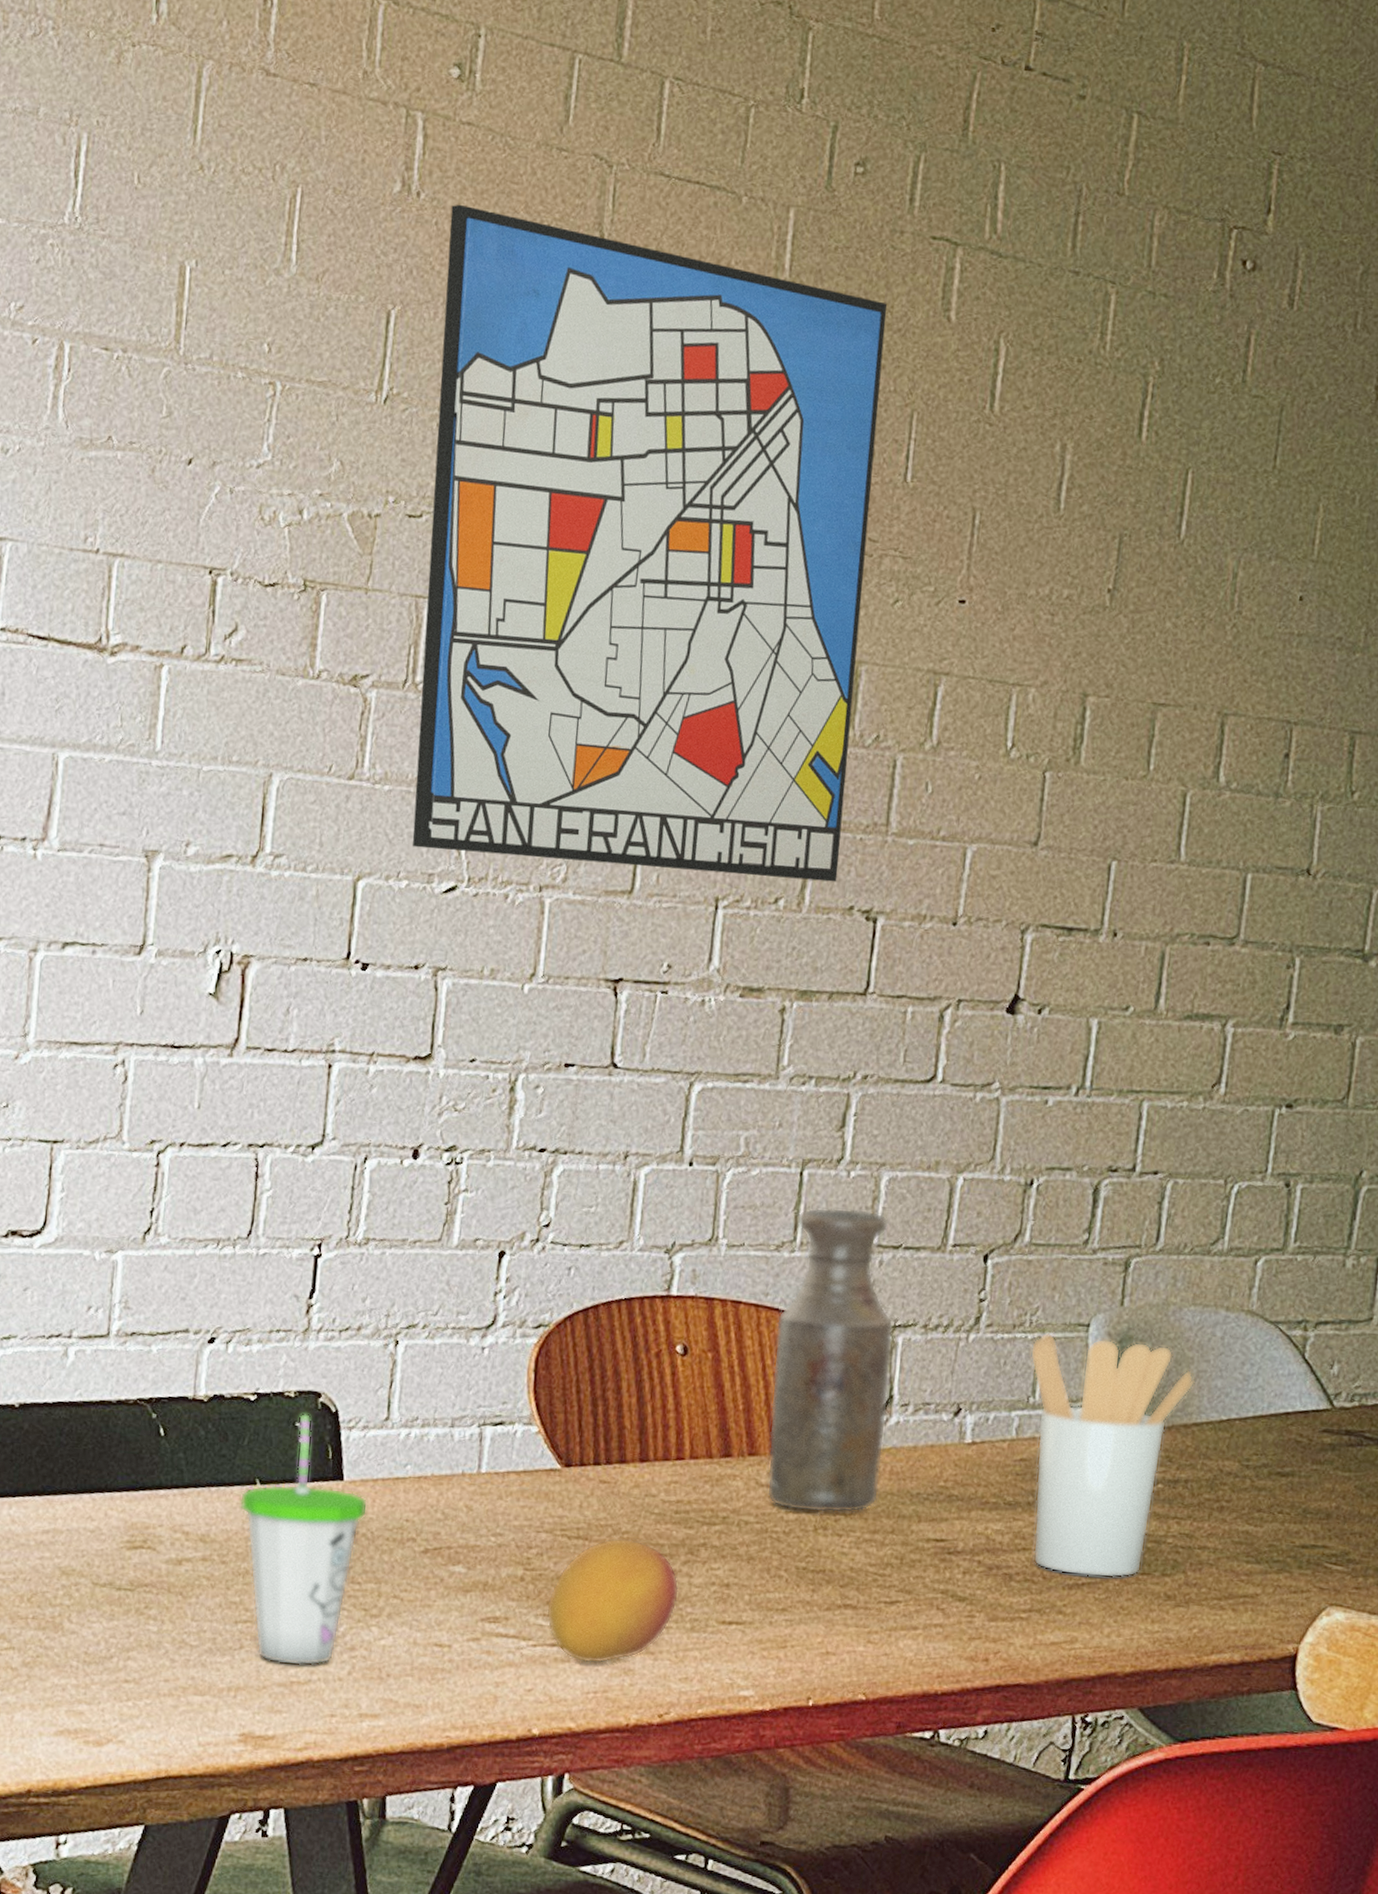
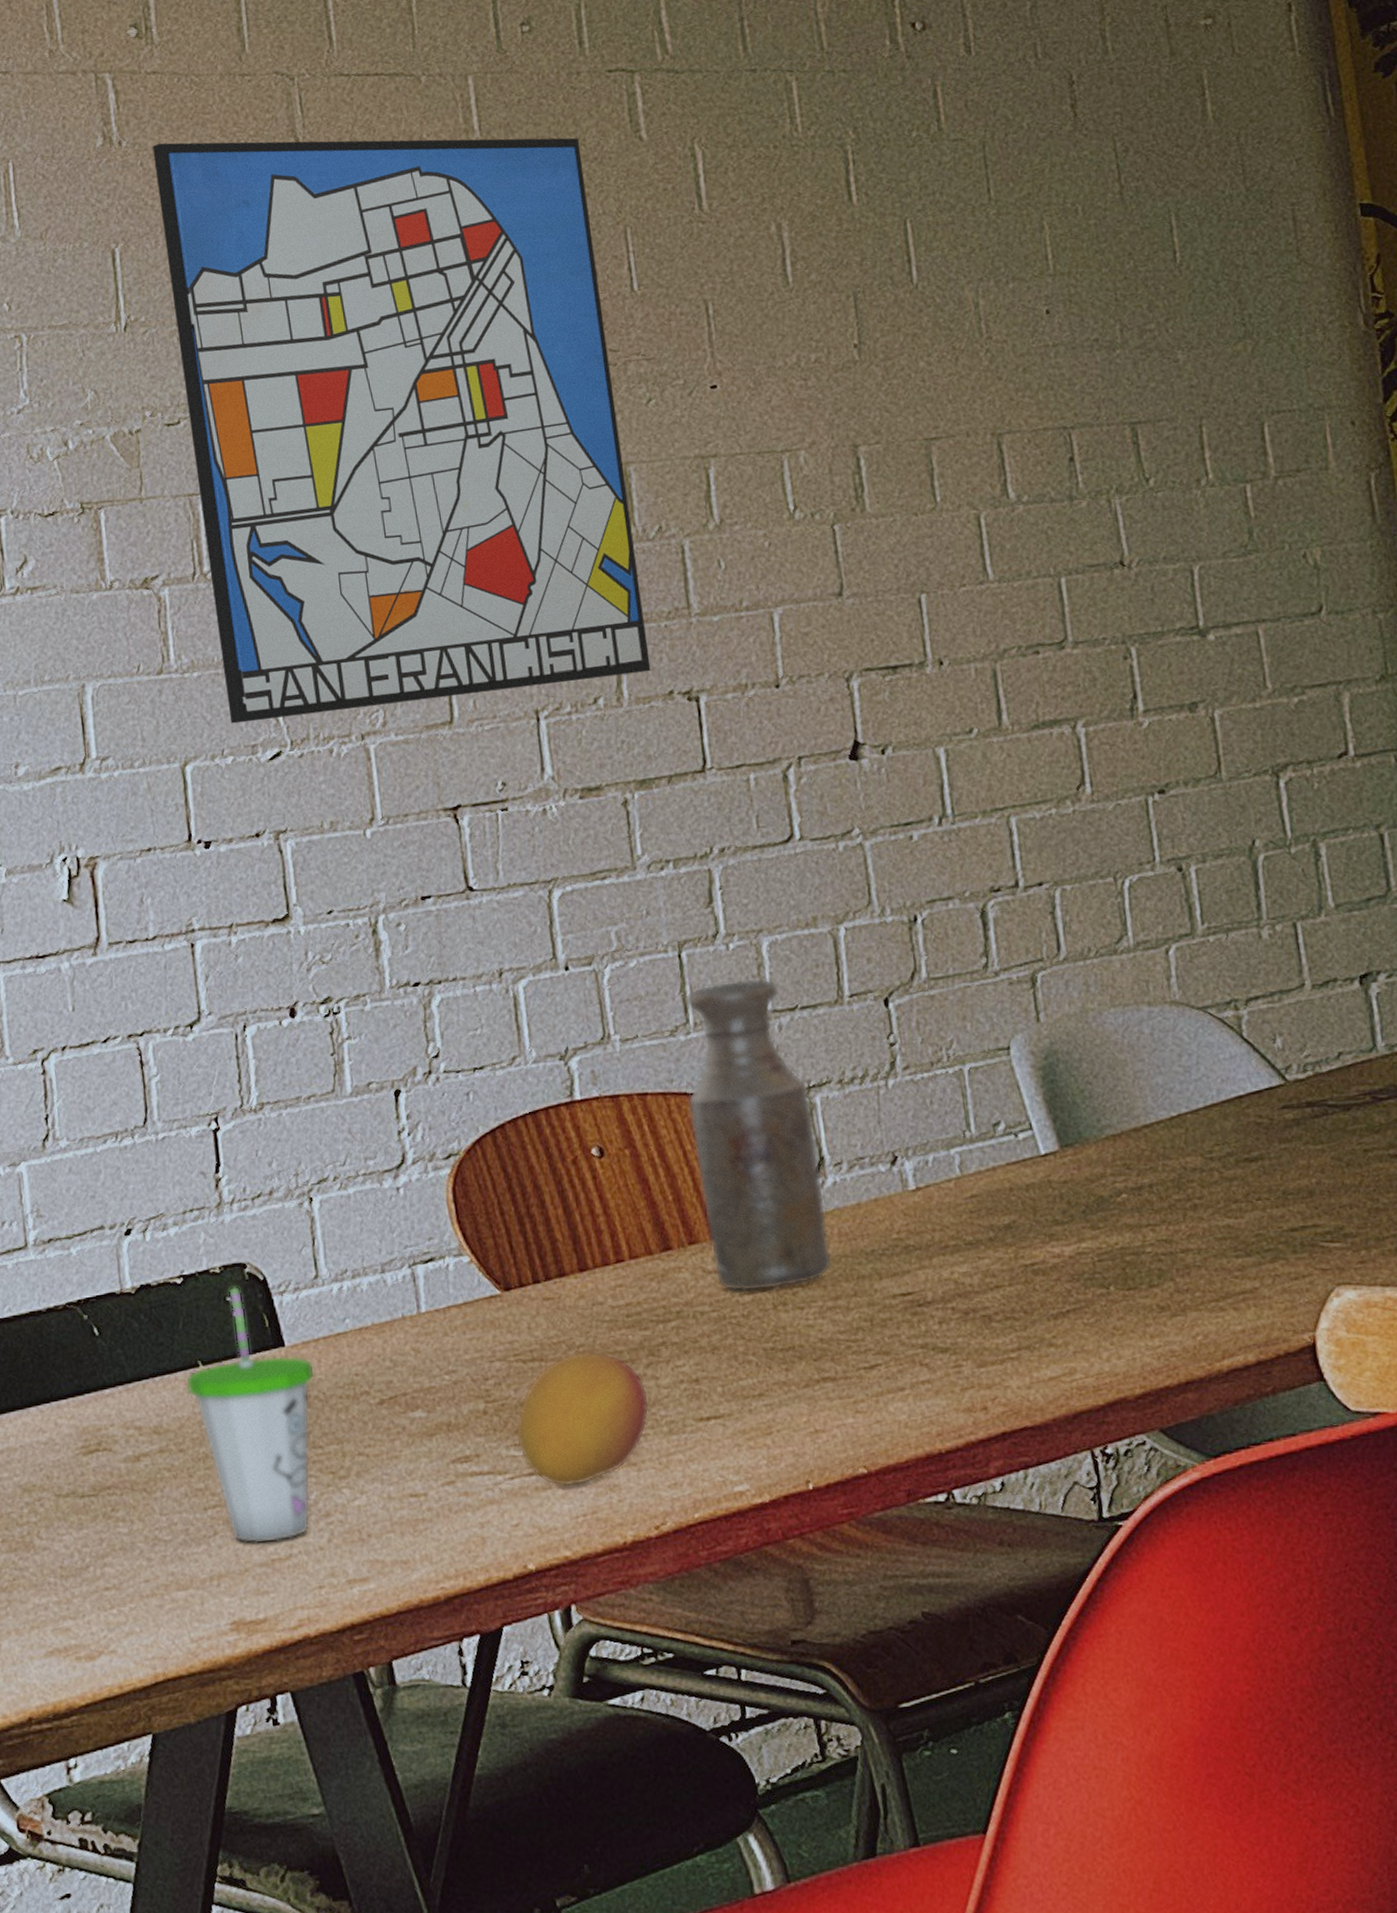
utensil holder: present [1030,1332,1195,1578] -> none [954,1053,1134,1305]

